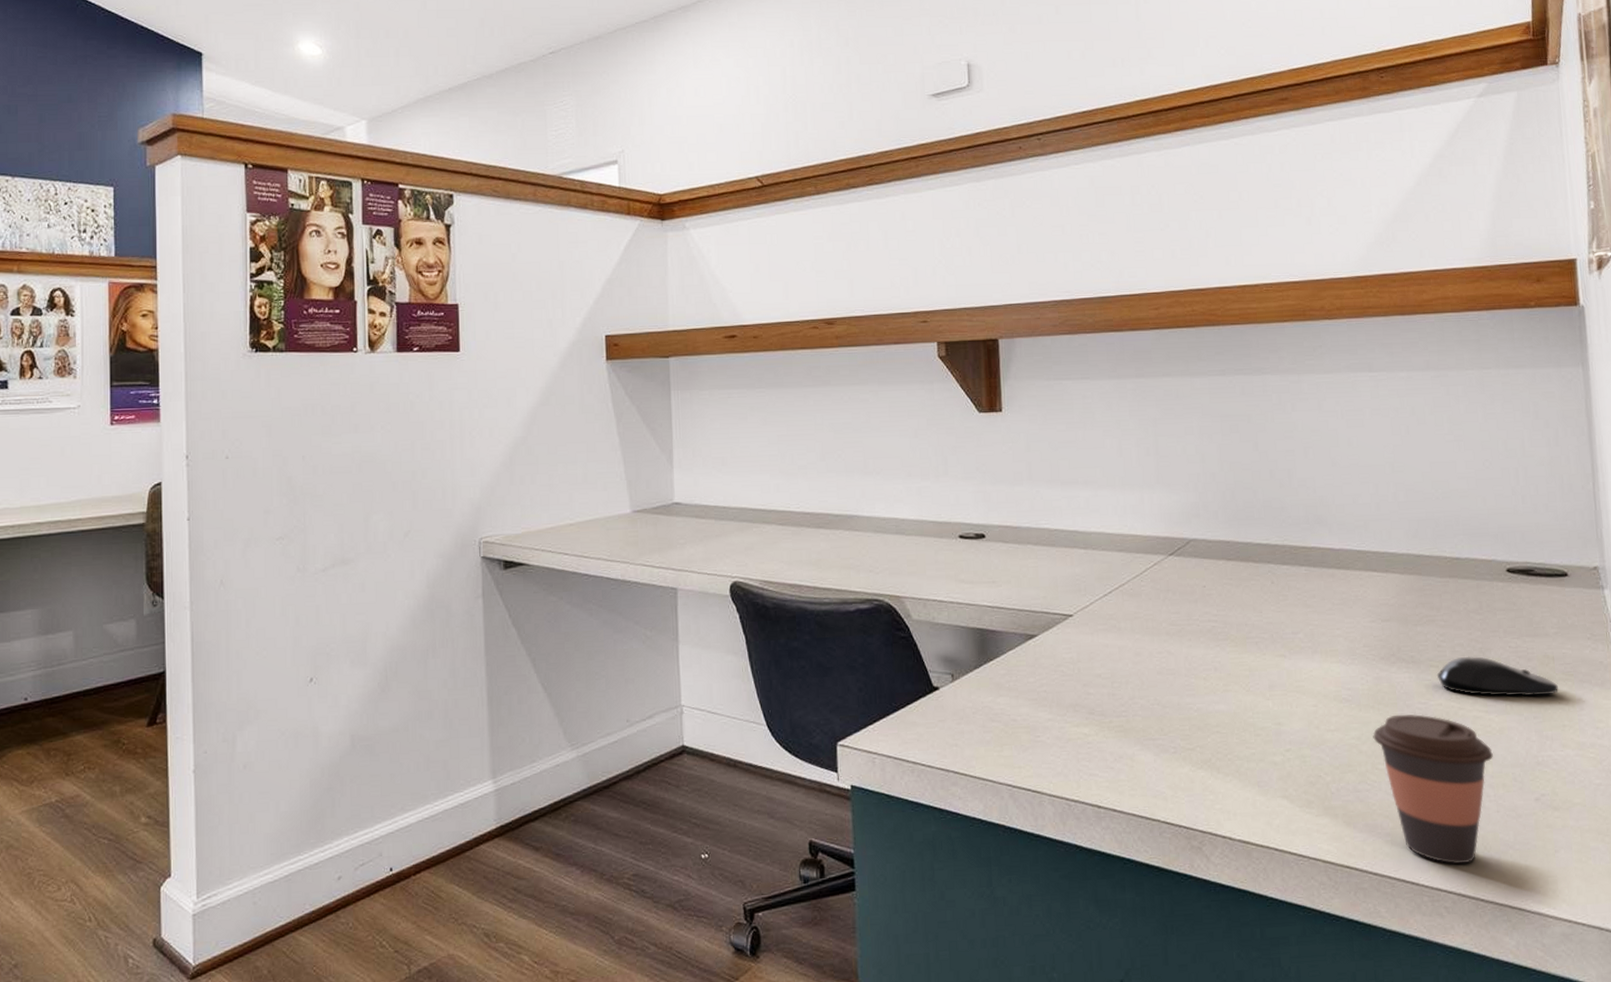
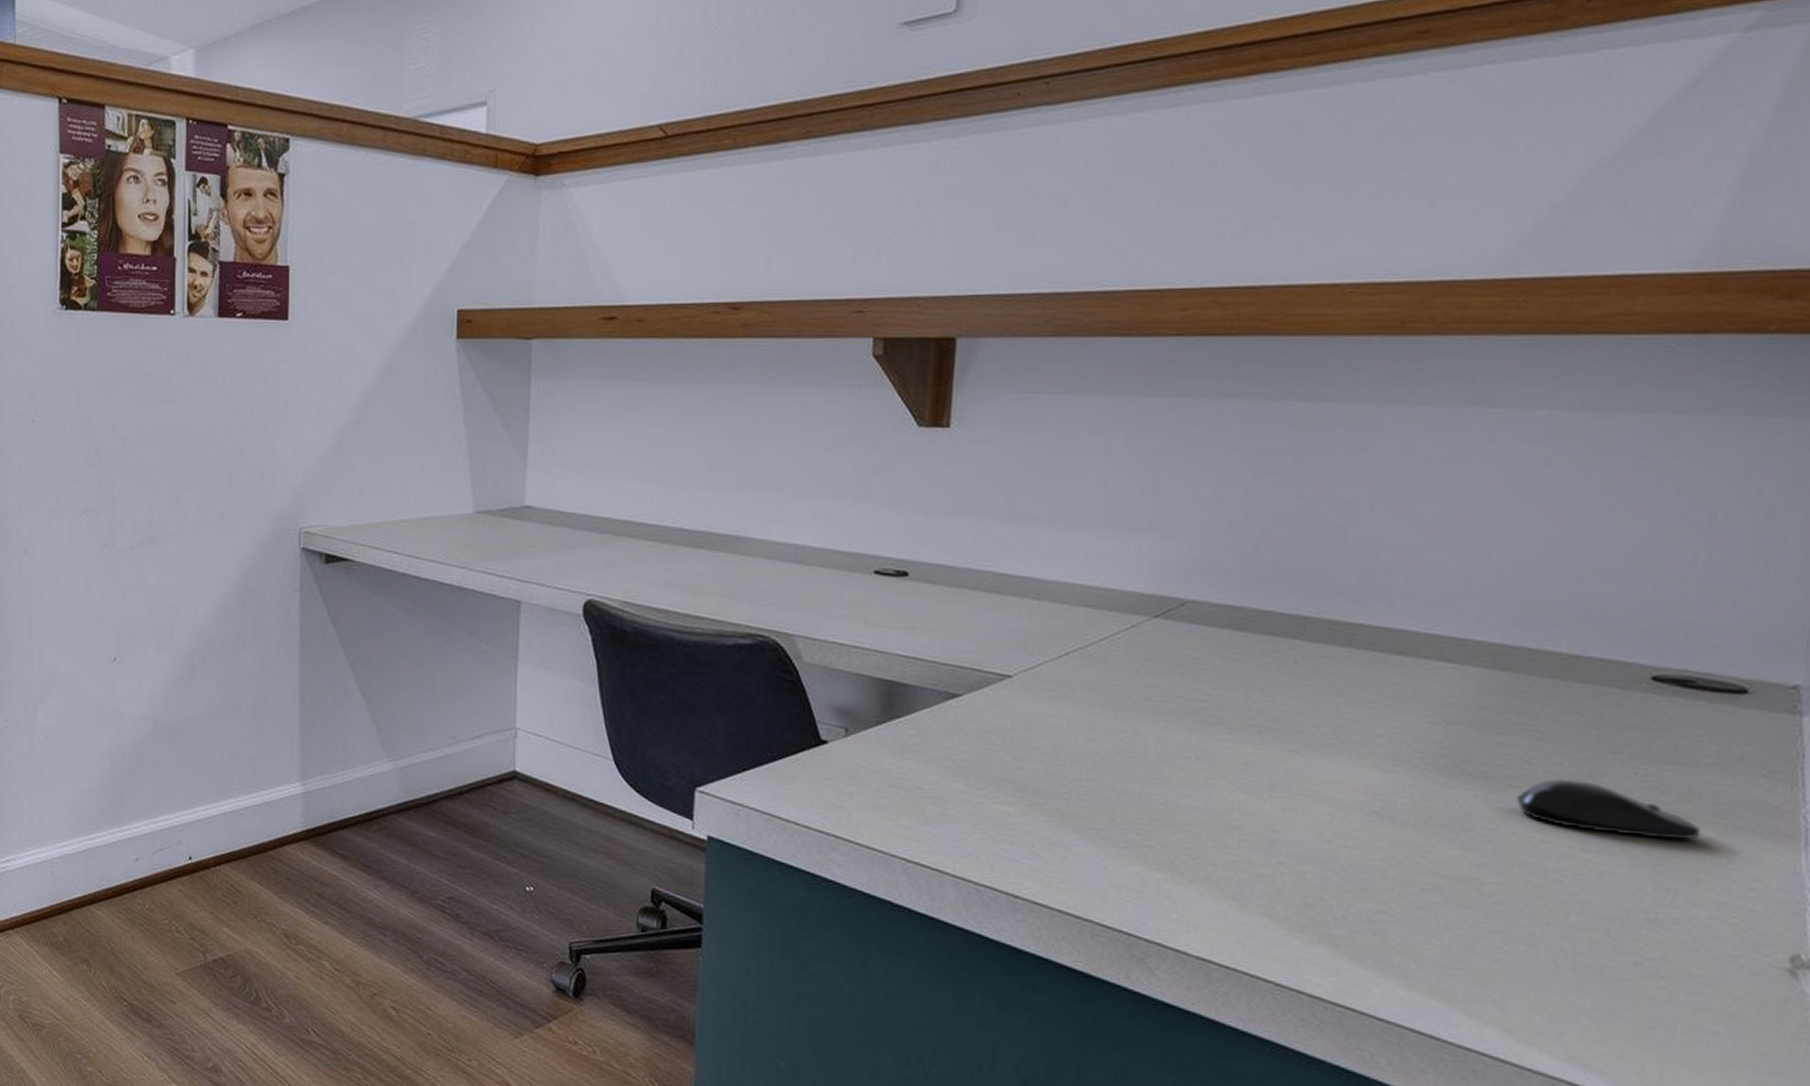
coffee cup: present [1373,714,1493,864] -> none [1407,838,1582,1025]

